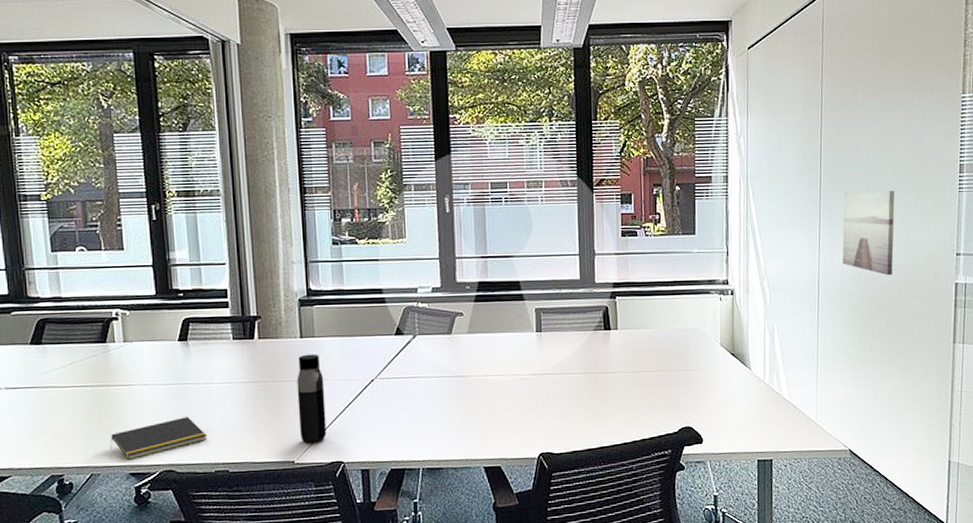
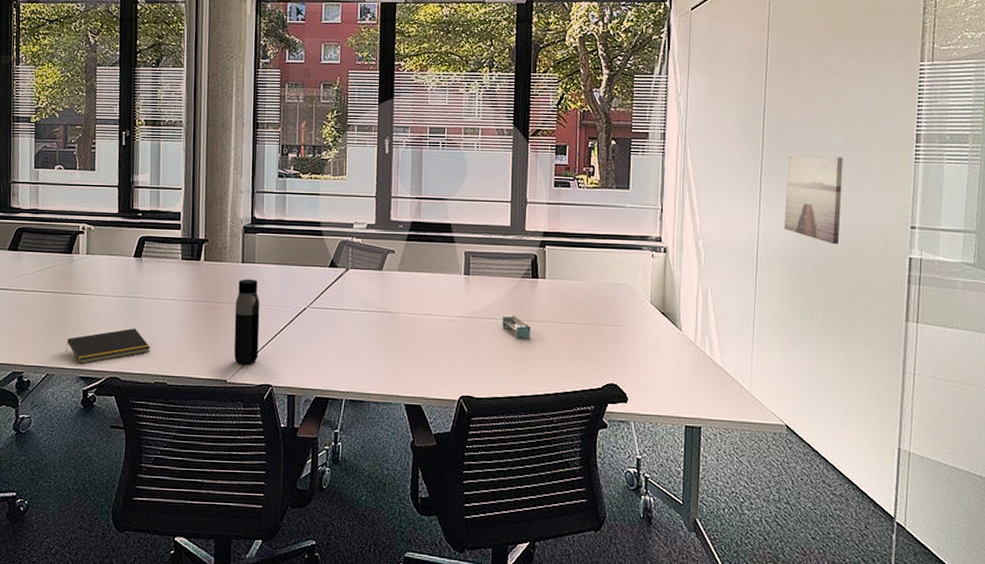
shelf: none [577,369,606,392] -> present [502,315,531,339]

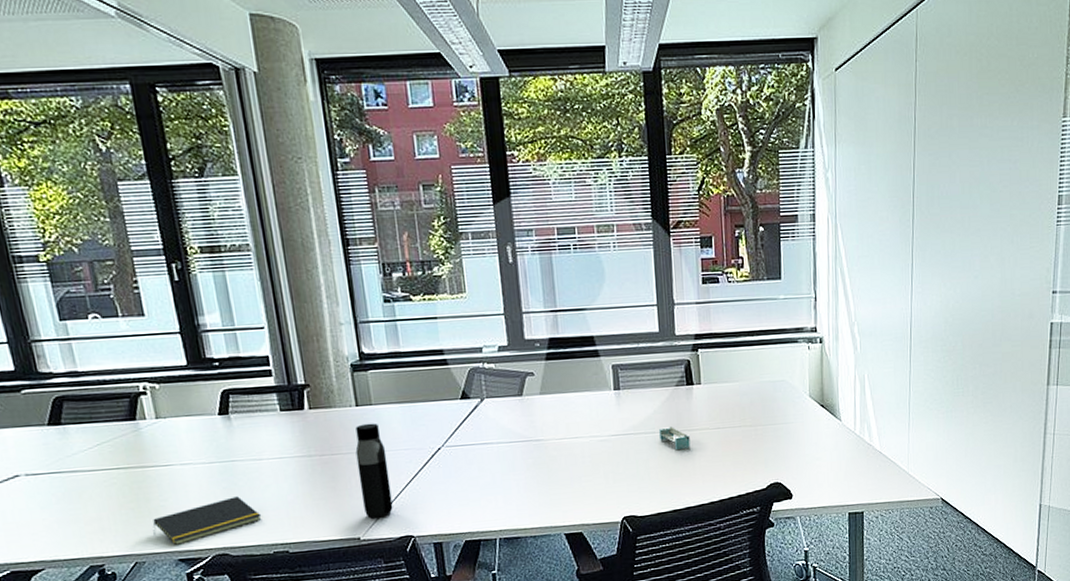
wall art: present [784,156,843,245] -> none [935,226,990,317]

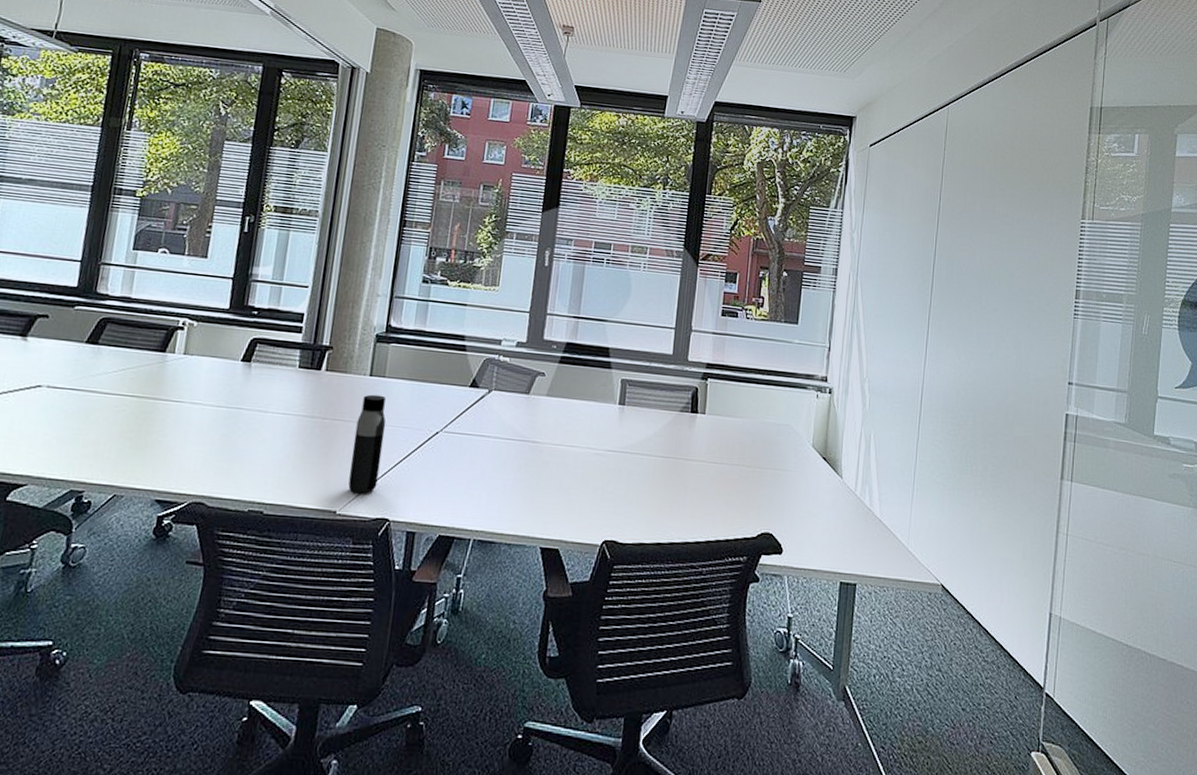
notepad: present [152,496,262,546] -> none [141,444,249,486]
shelf: present [659,427,691,451] -> none [655,452,686,479]

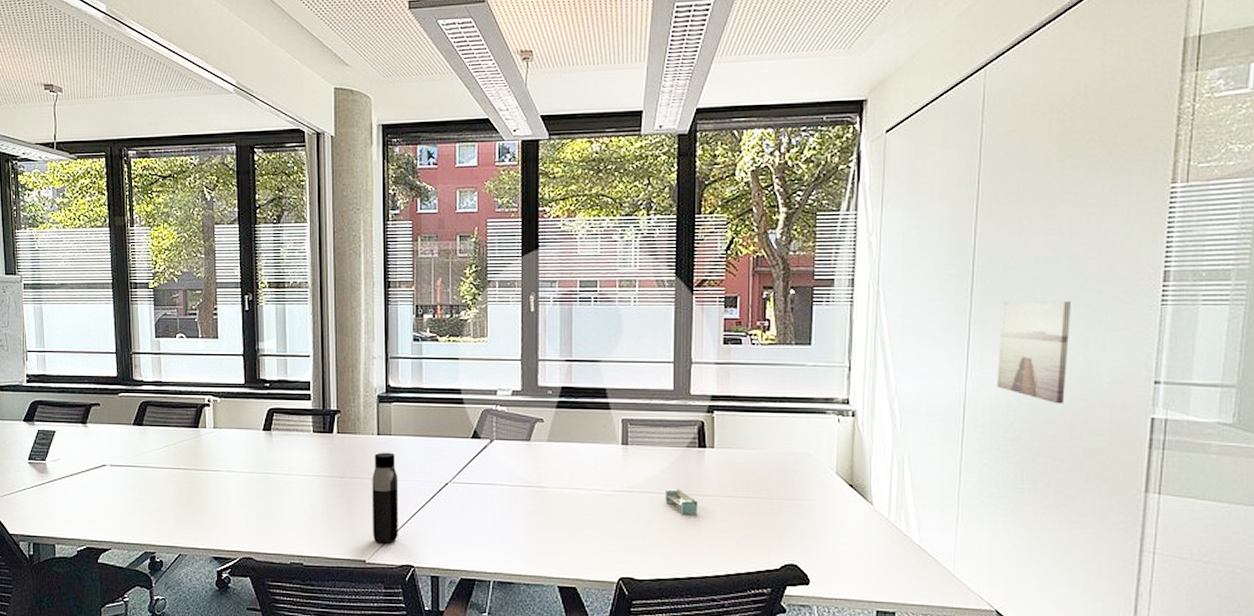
shelf: none [655,452,686,479] -> present [665,489,698,515]
wall art: none [949,302,1007,396] -> present [997,301,1071,404]

